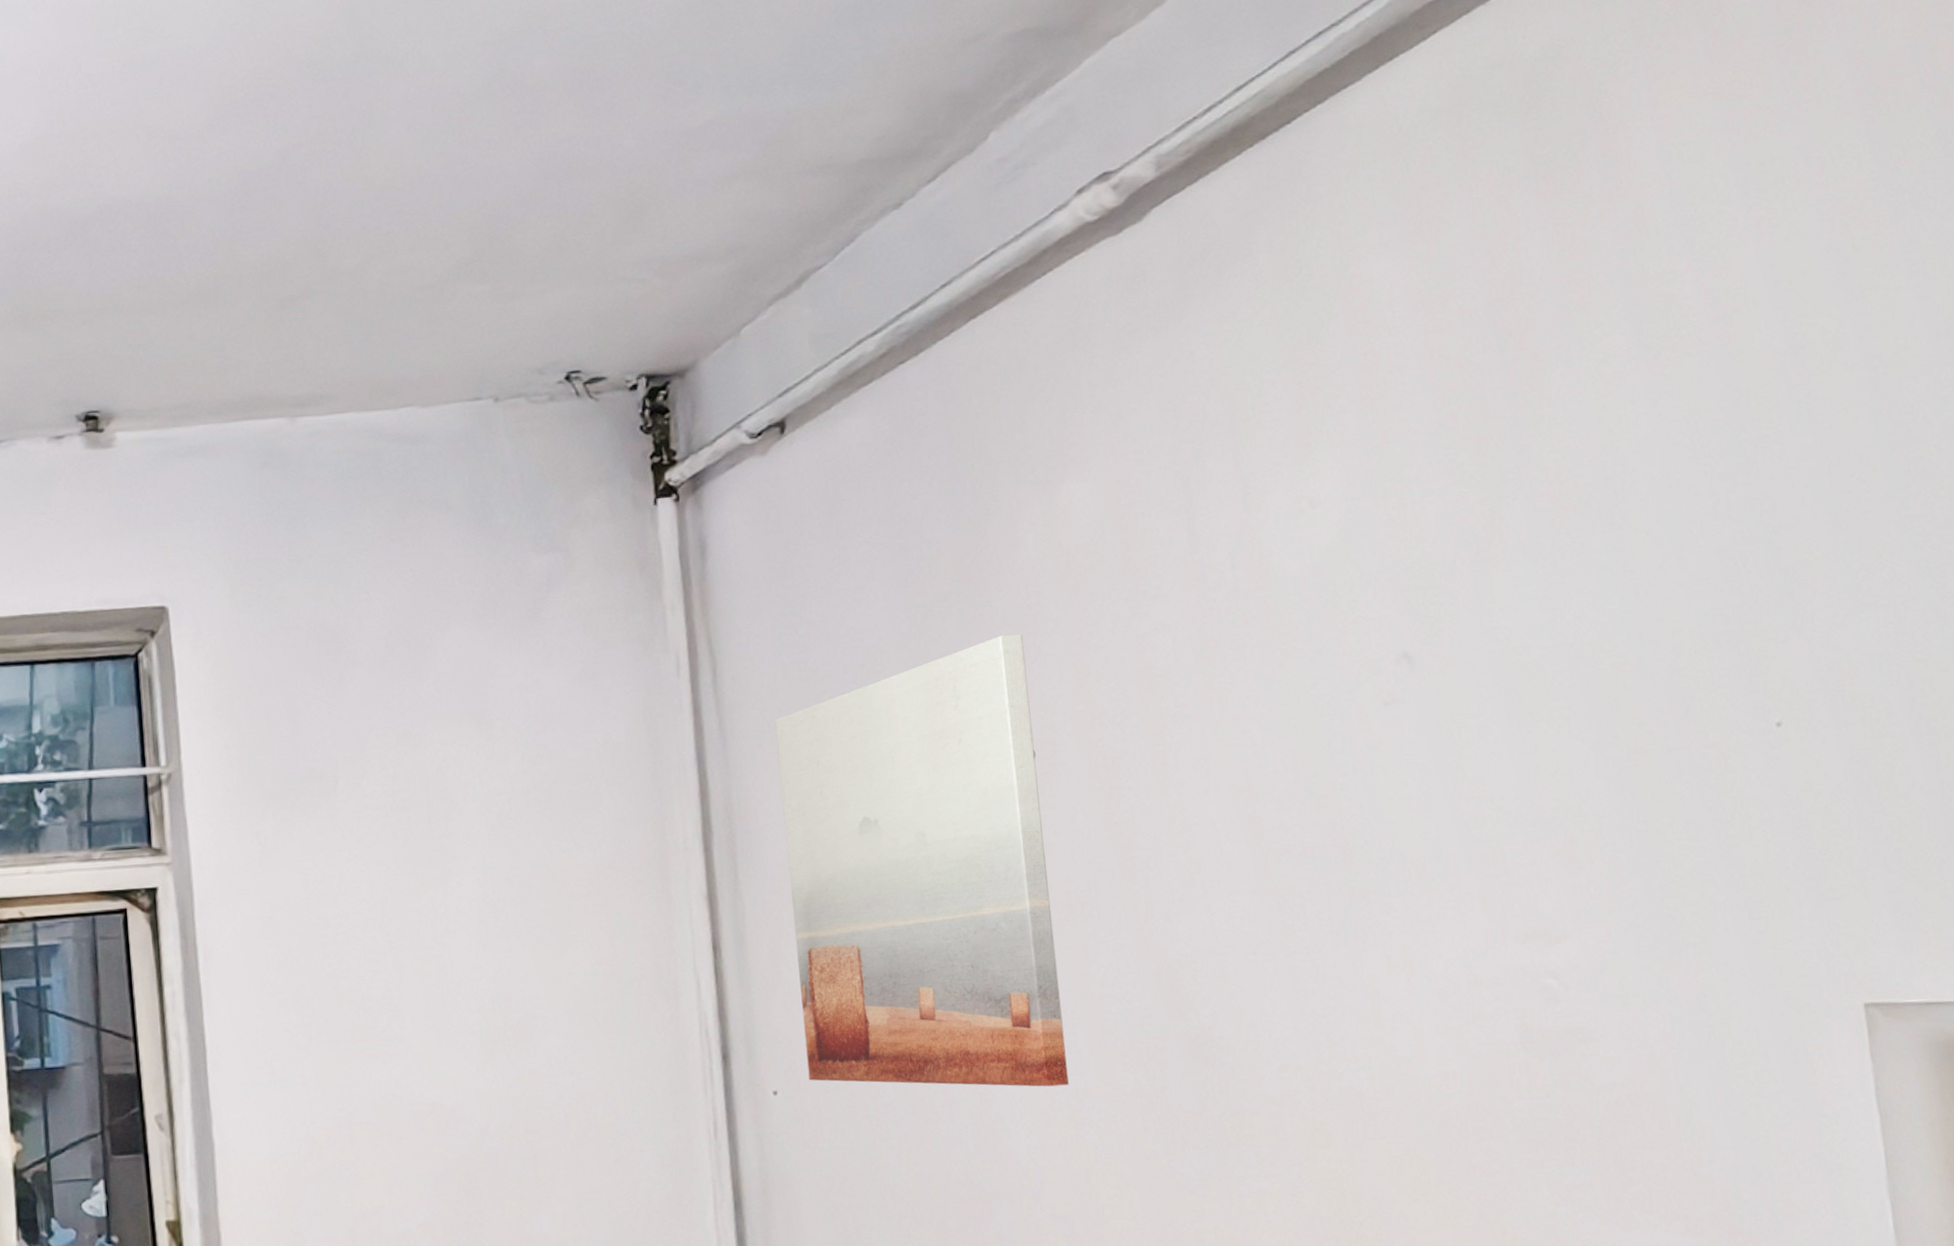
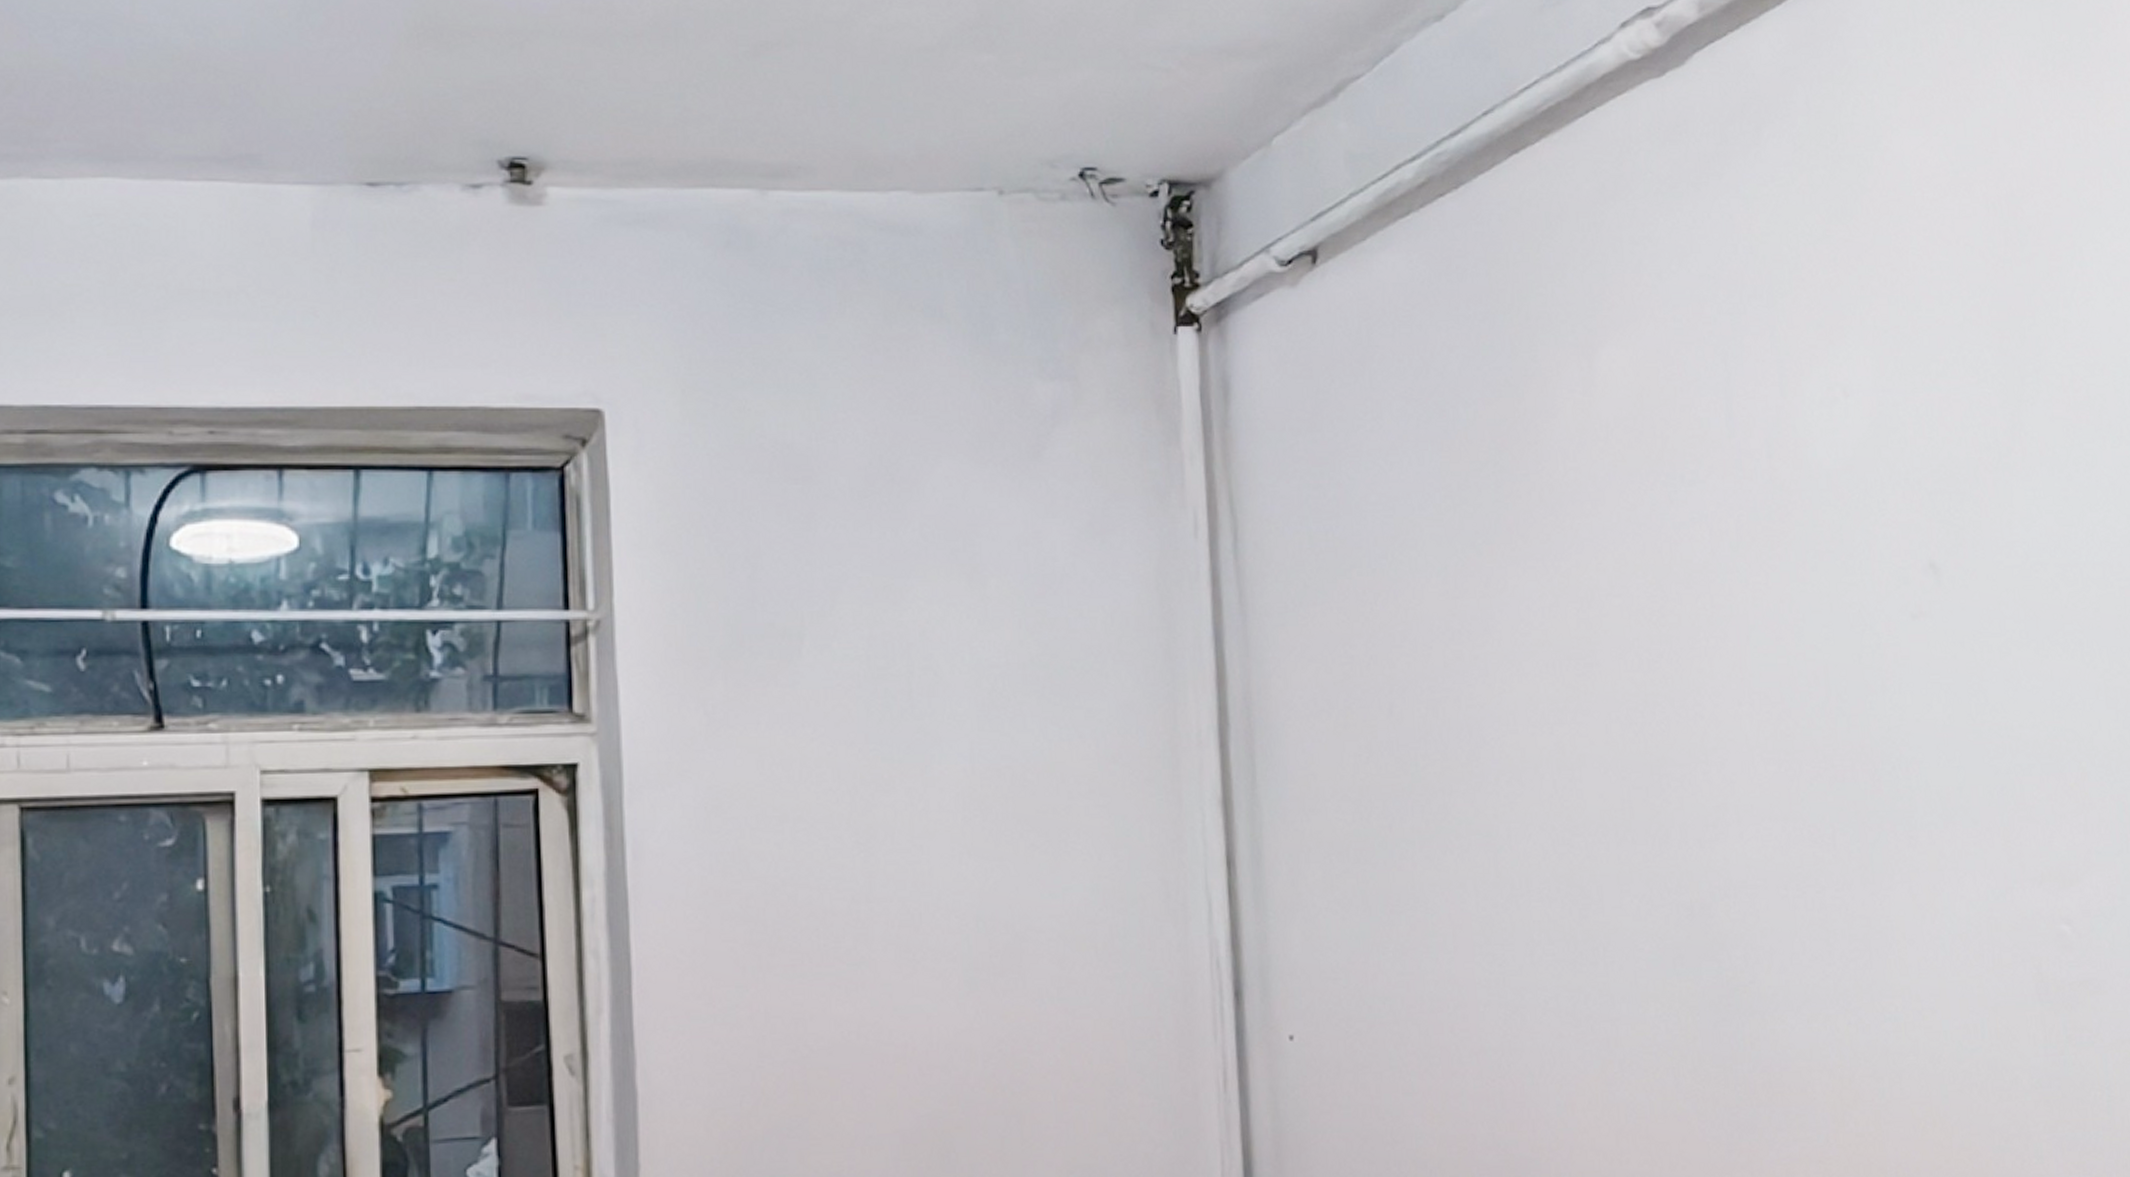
wall art: present [775,633,1069,1087] -> none [1299,514,1600,1035]

